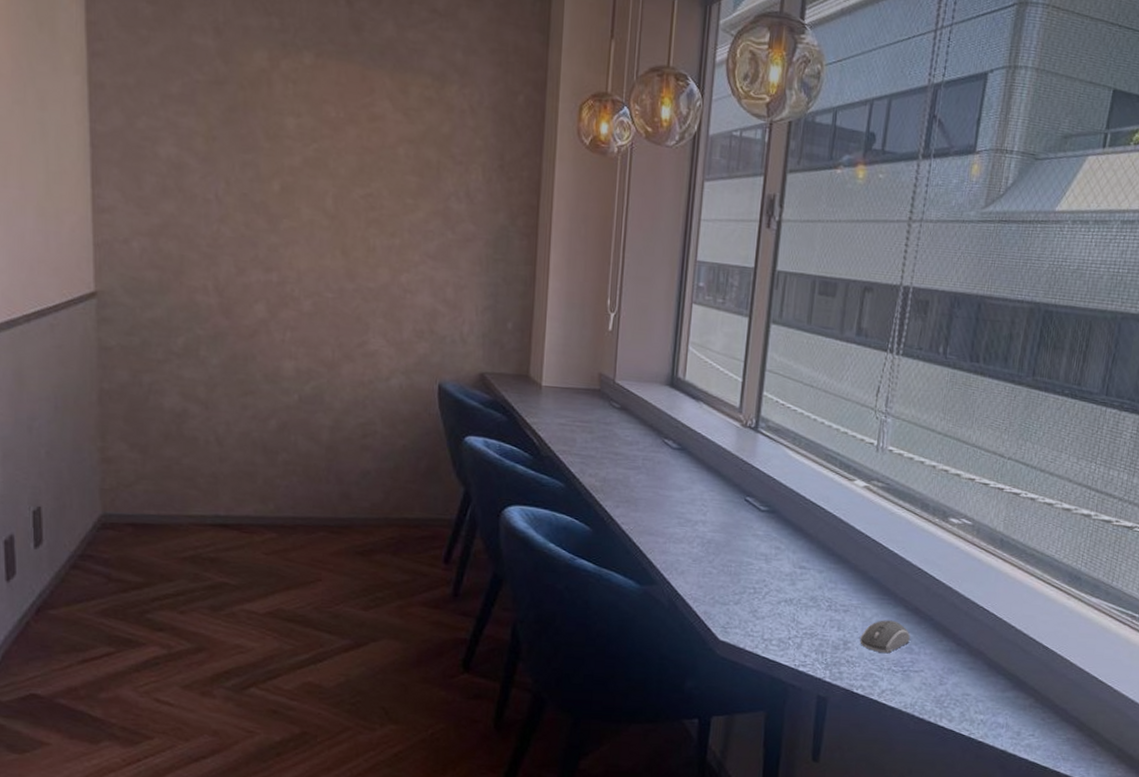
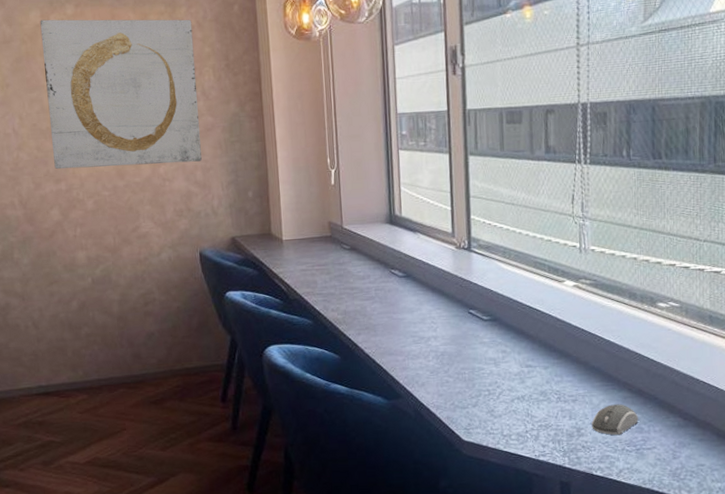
wall art: none [265,64,464,276] -> present [40,19,202,170]

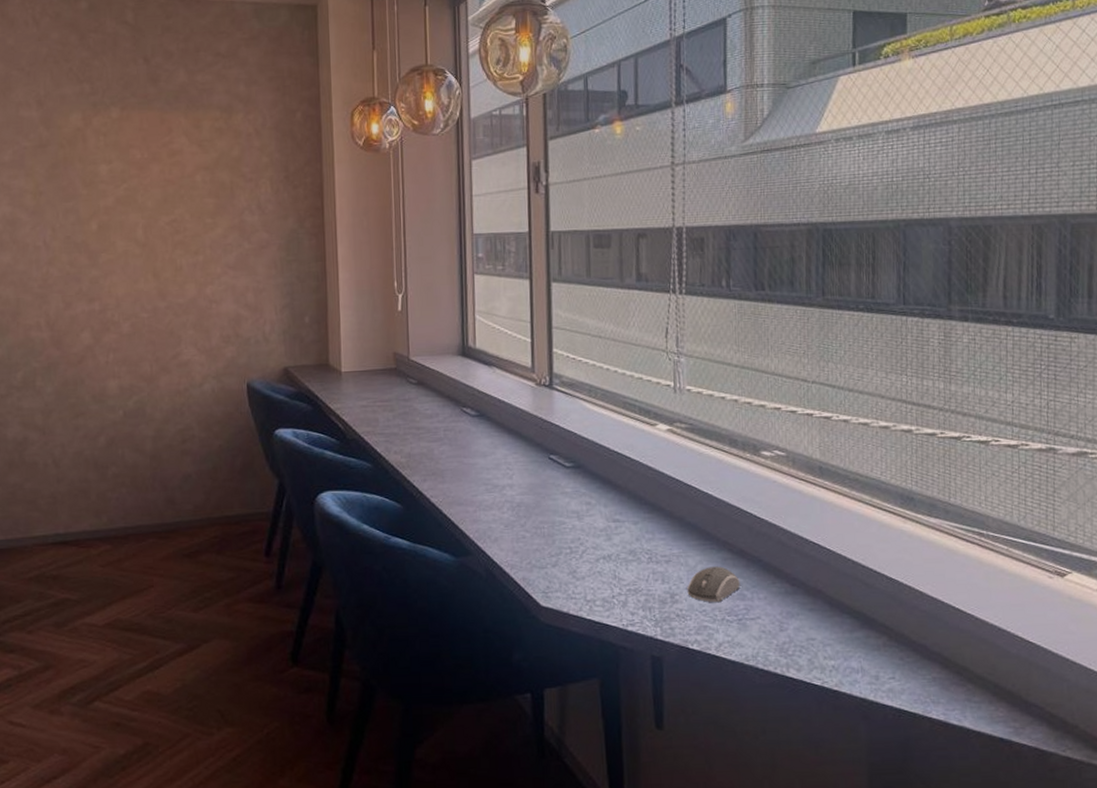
wall art: present [40,19,202,170] -> none [81,122,254,288]

